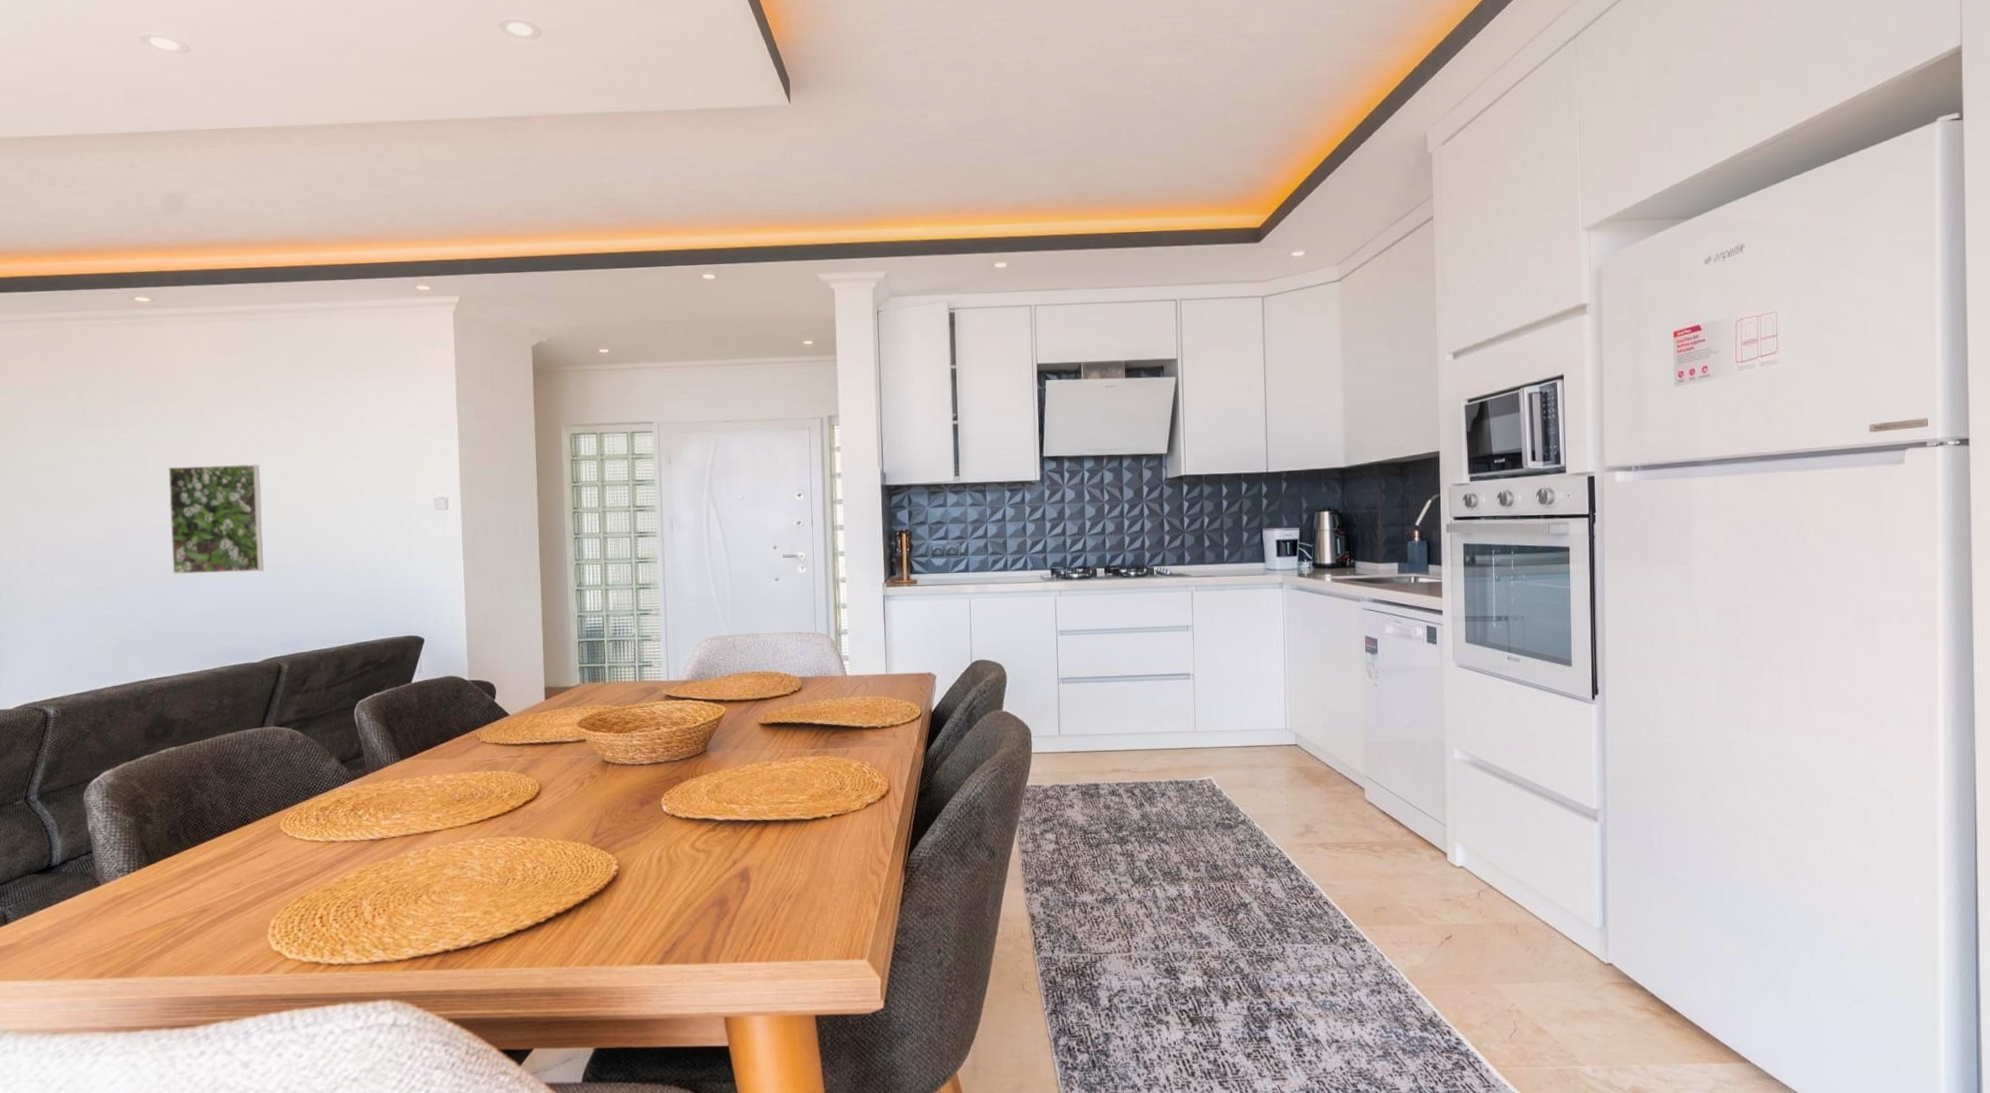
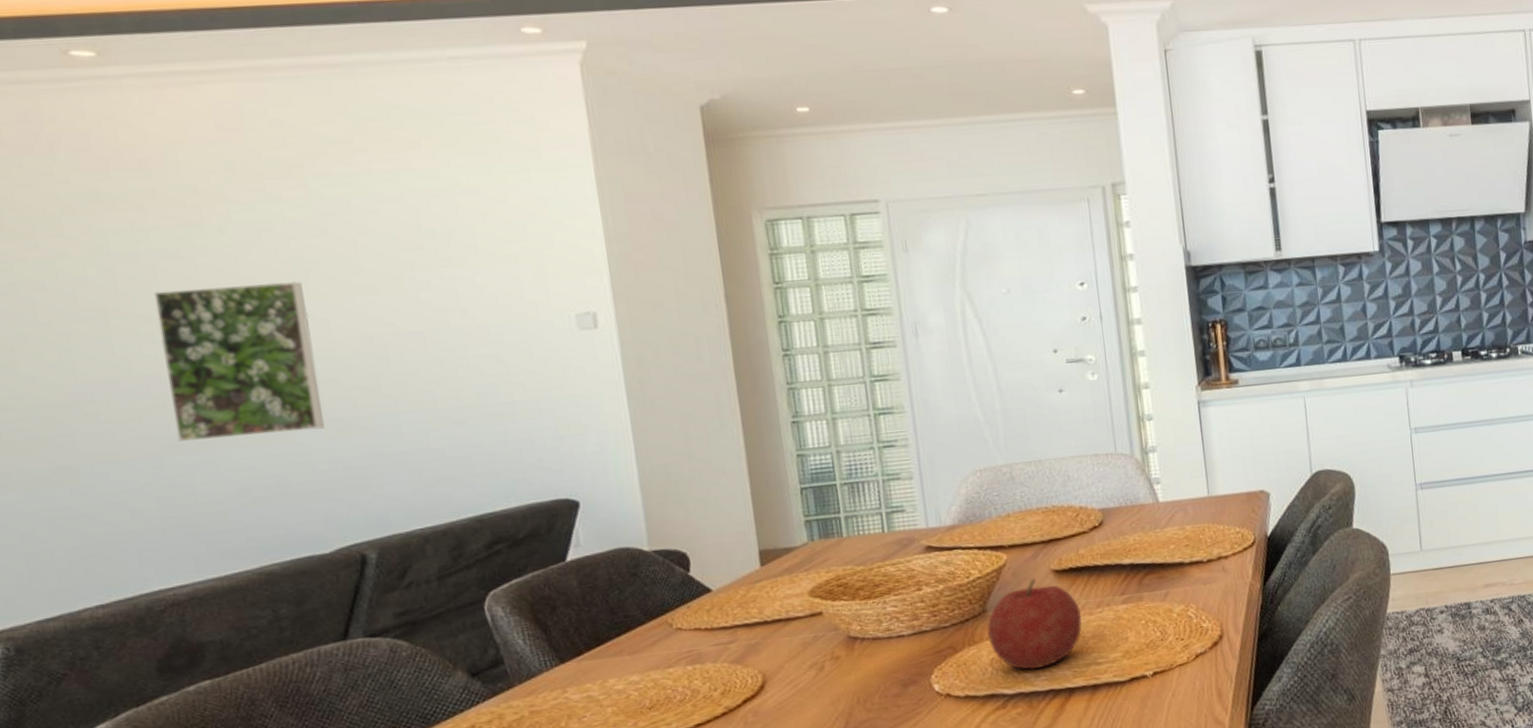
fruit: none [706,728,780,803] -> present [987,578,1082,670]

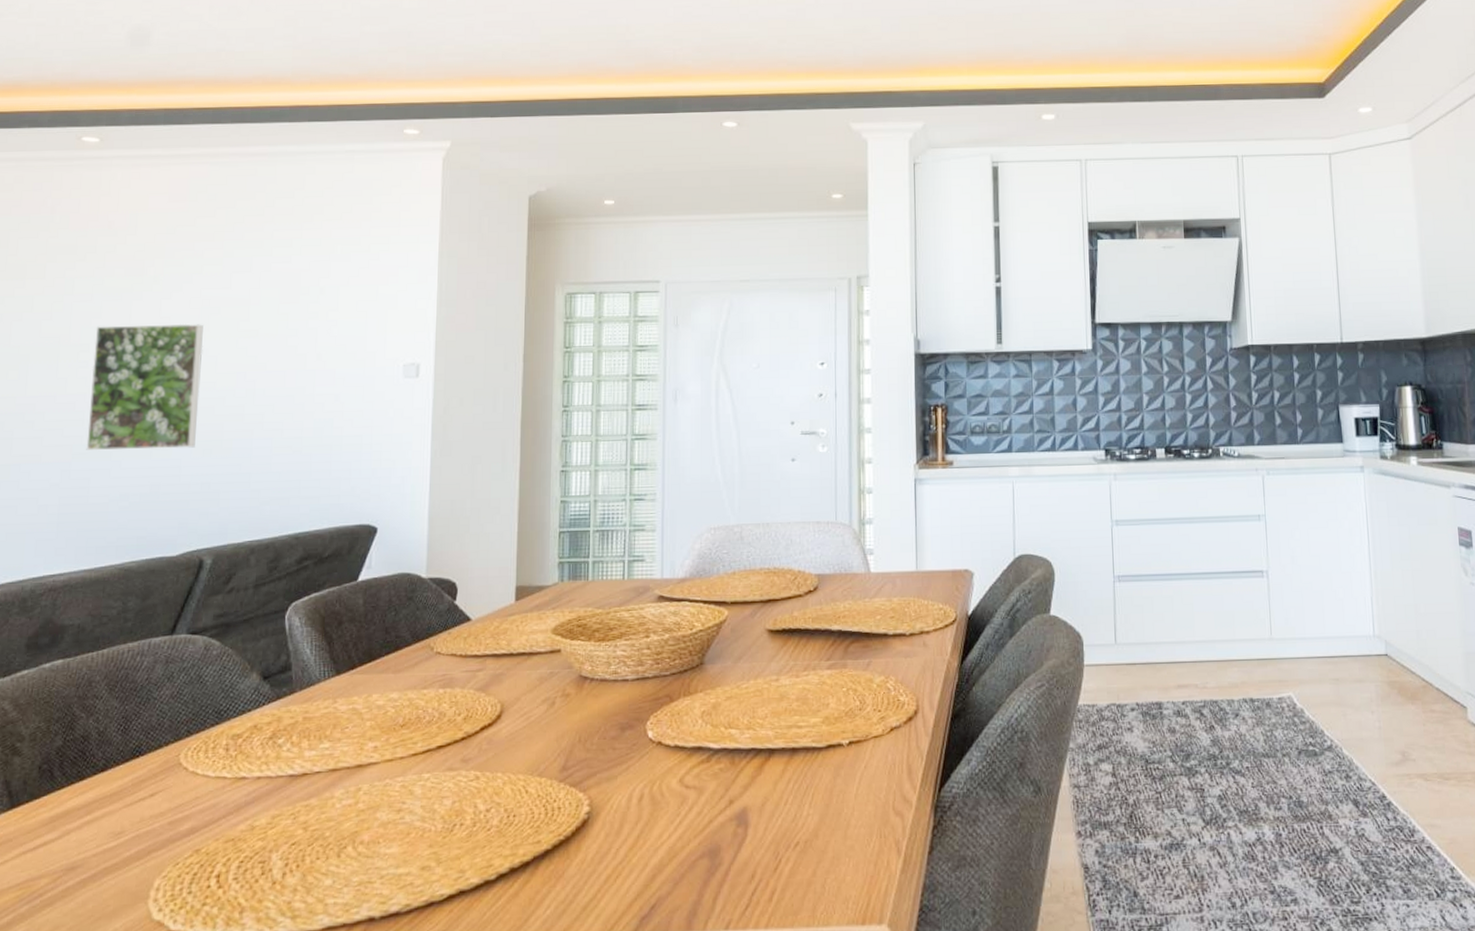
fruit: present [987,578,1082,670] -> none [703,635,789,727]

